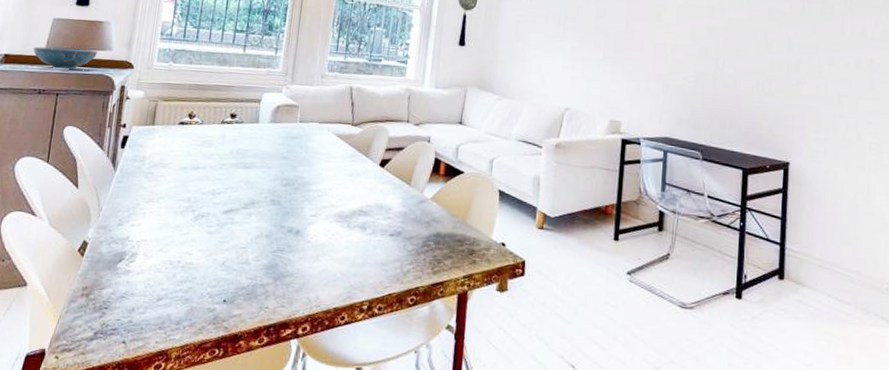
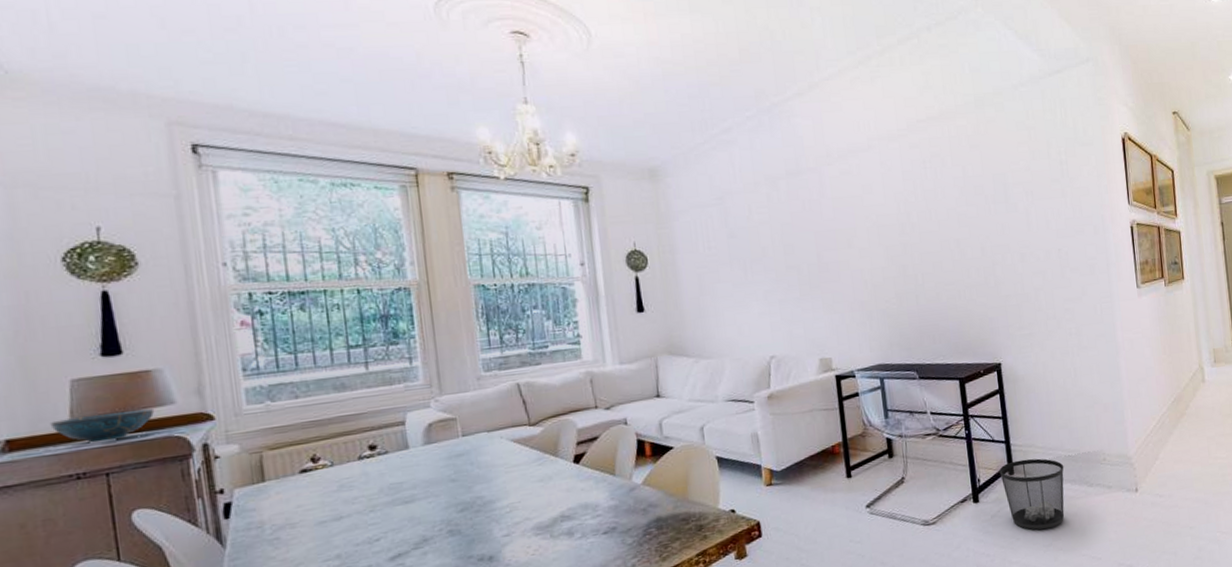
waste bin: none [768,266,840,348] -> present [999,458,1065,530]

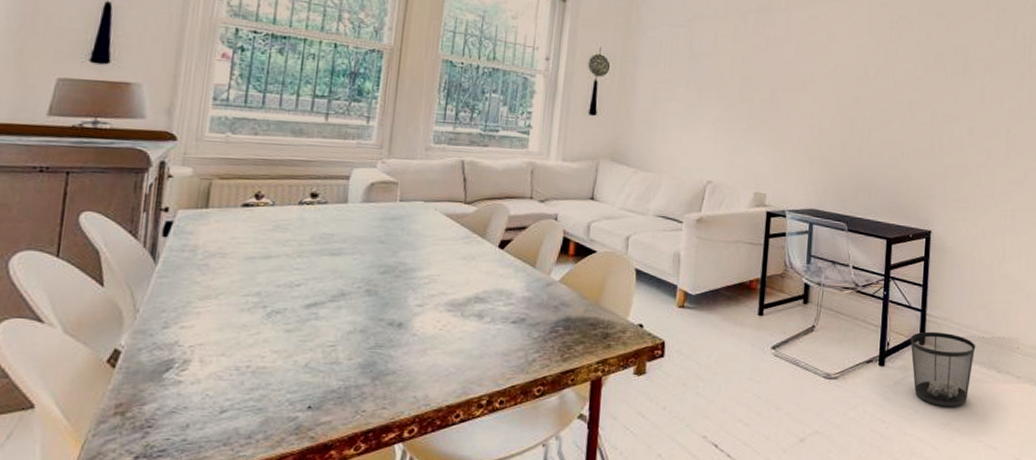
decorative bowl: present [49,408,155,443] -> none [28,113,126,142]

